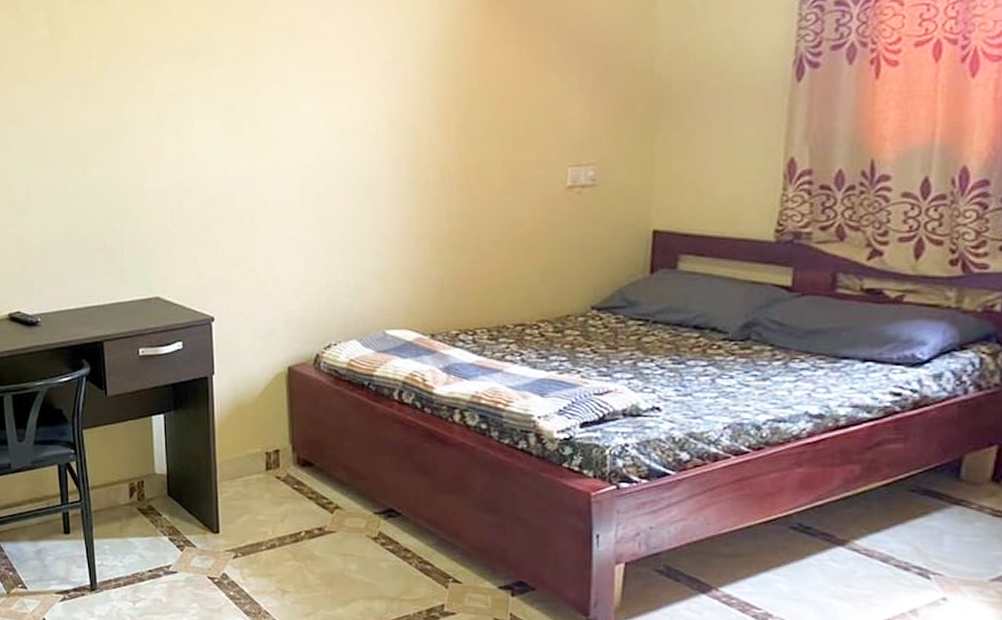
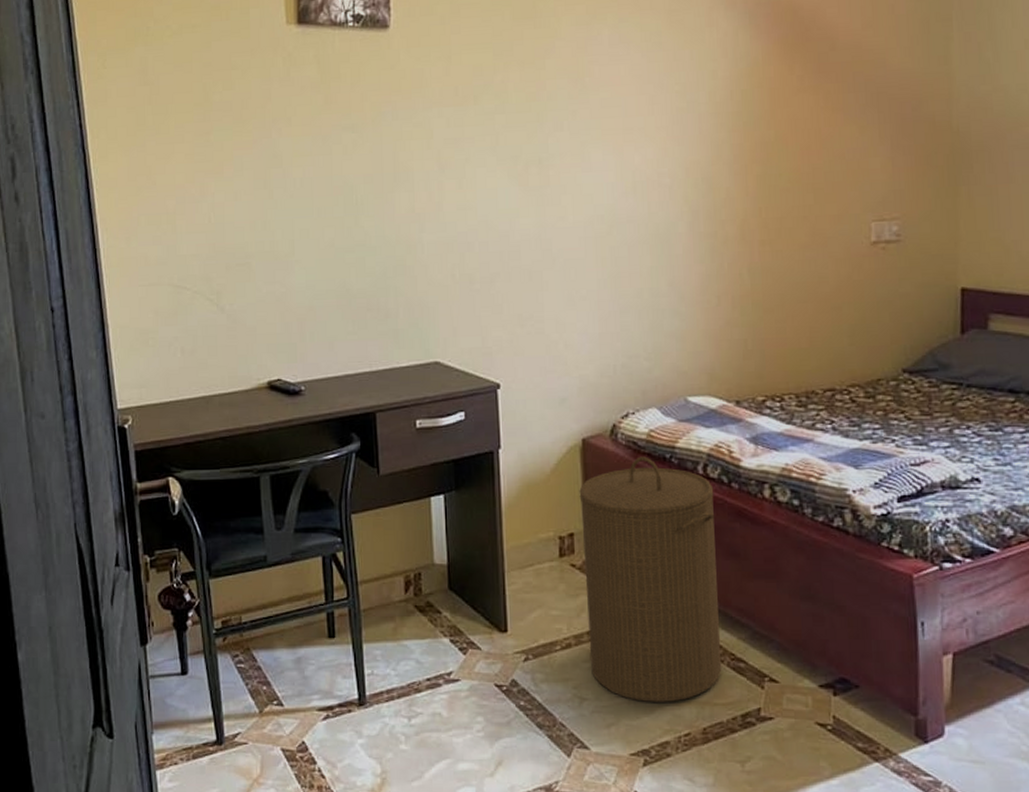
laundry hamper: none [285,383,410,598] -> present [579,456,722,703]

